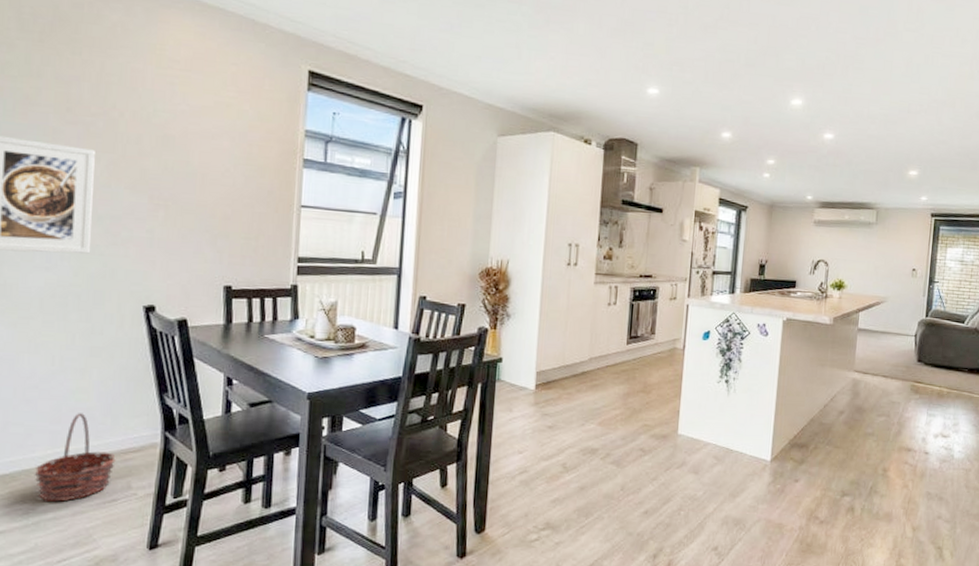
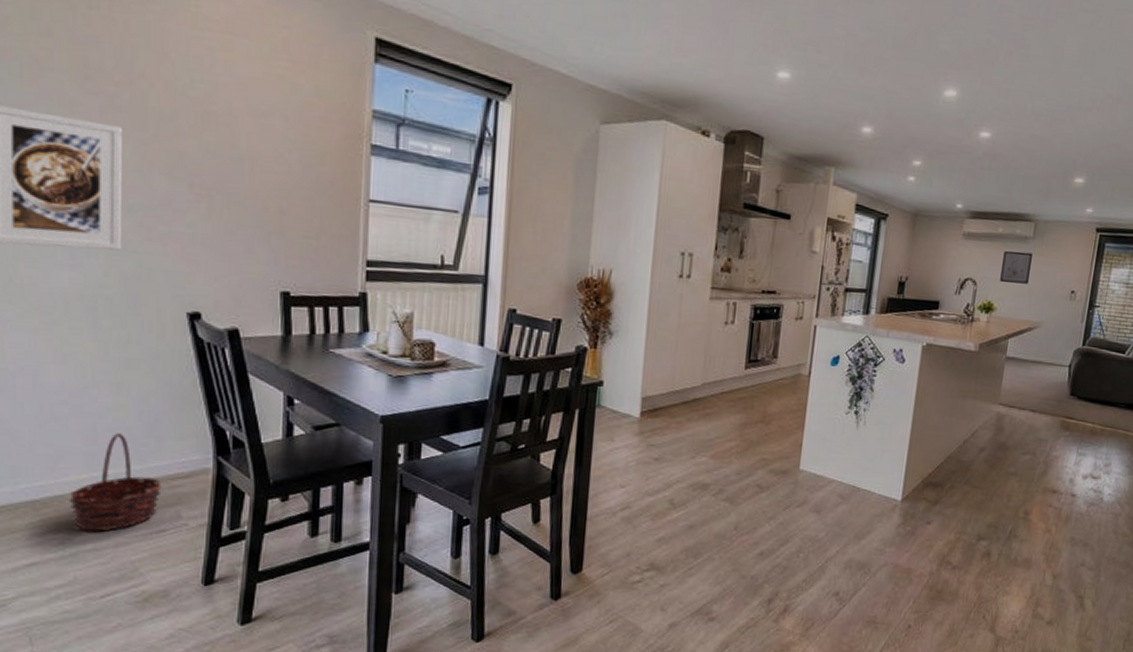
wall art: none [849,235,876,264] -> present [1000,251,1033,284]

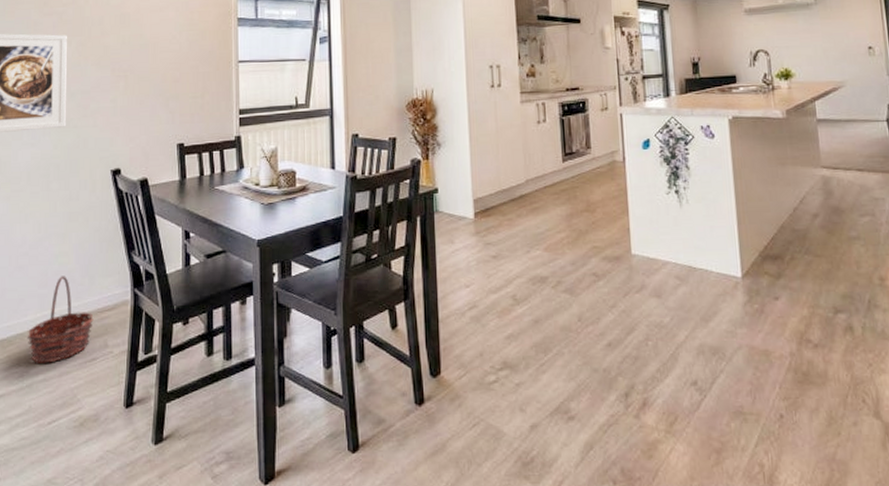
wall art: present [1000,251,1033,284] -> none [789,17,821,49]

